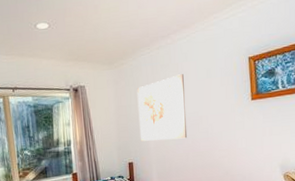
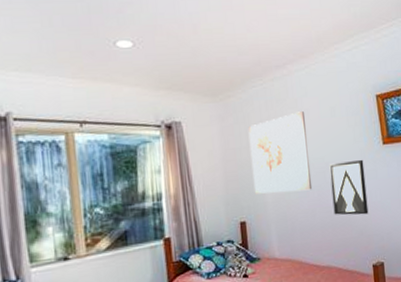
wall art: none [202,113,234,159] -> present [329,159,369,215]

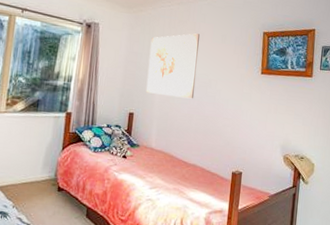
wall art: present [329,159,369,215] -> none [208,80,242,129]

